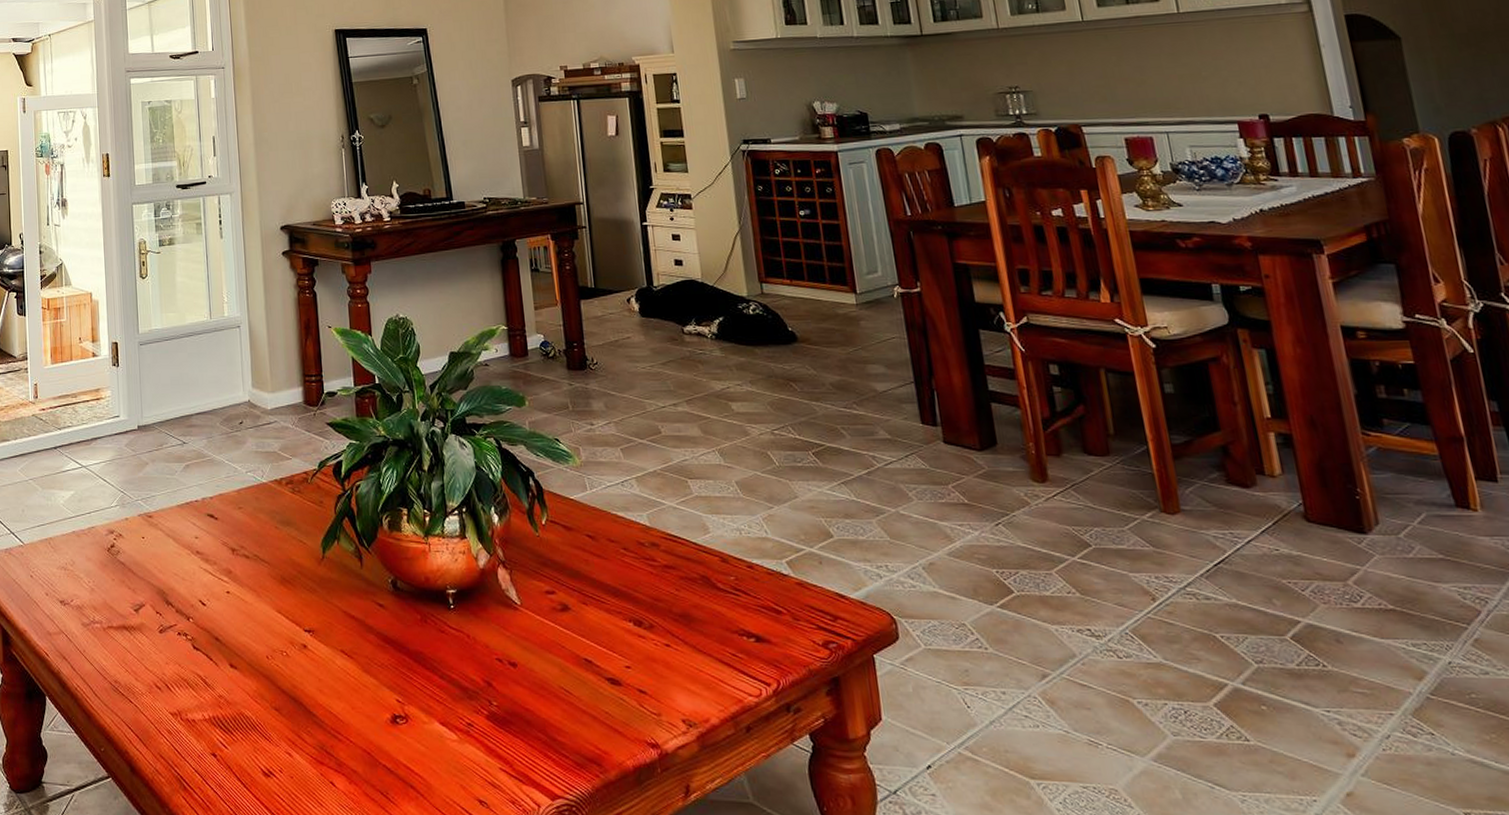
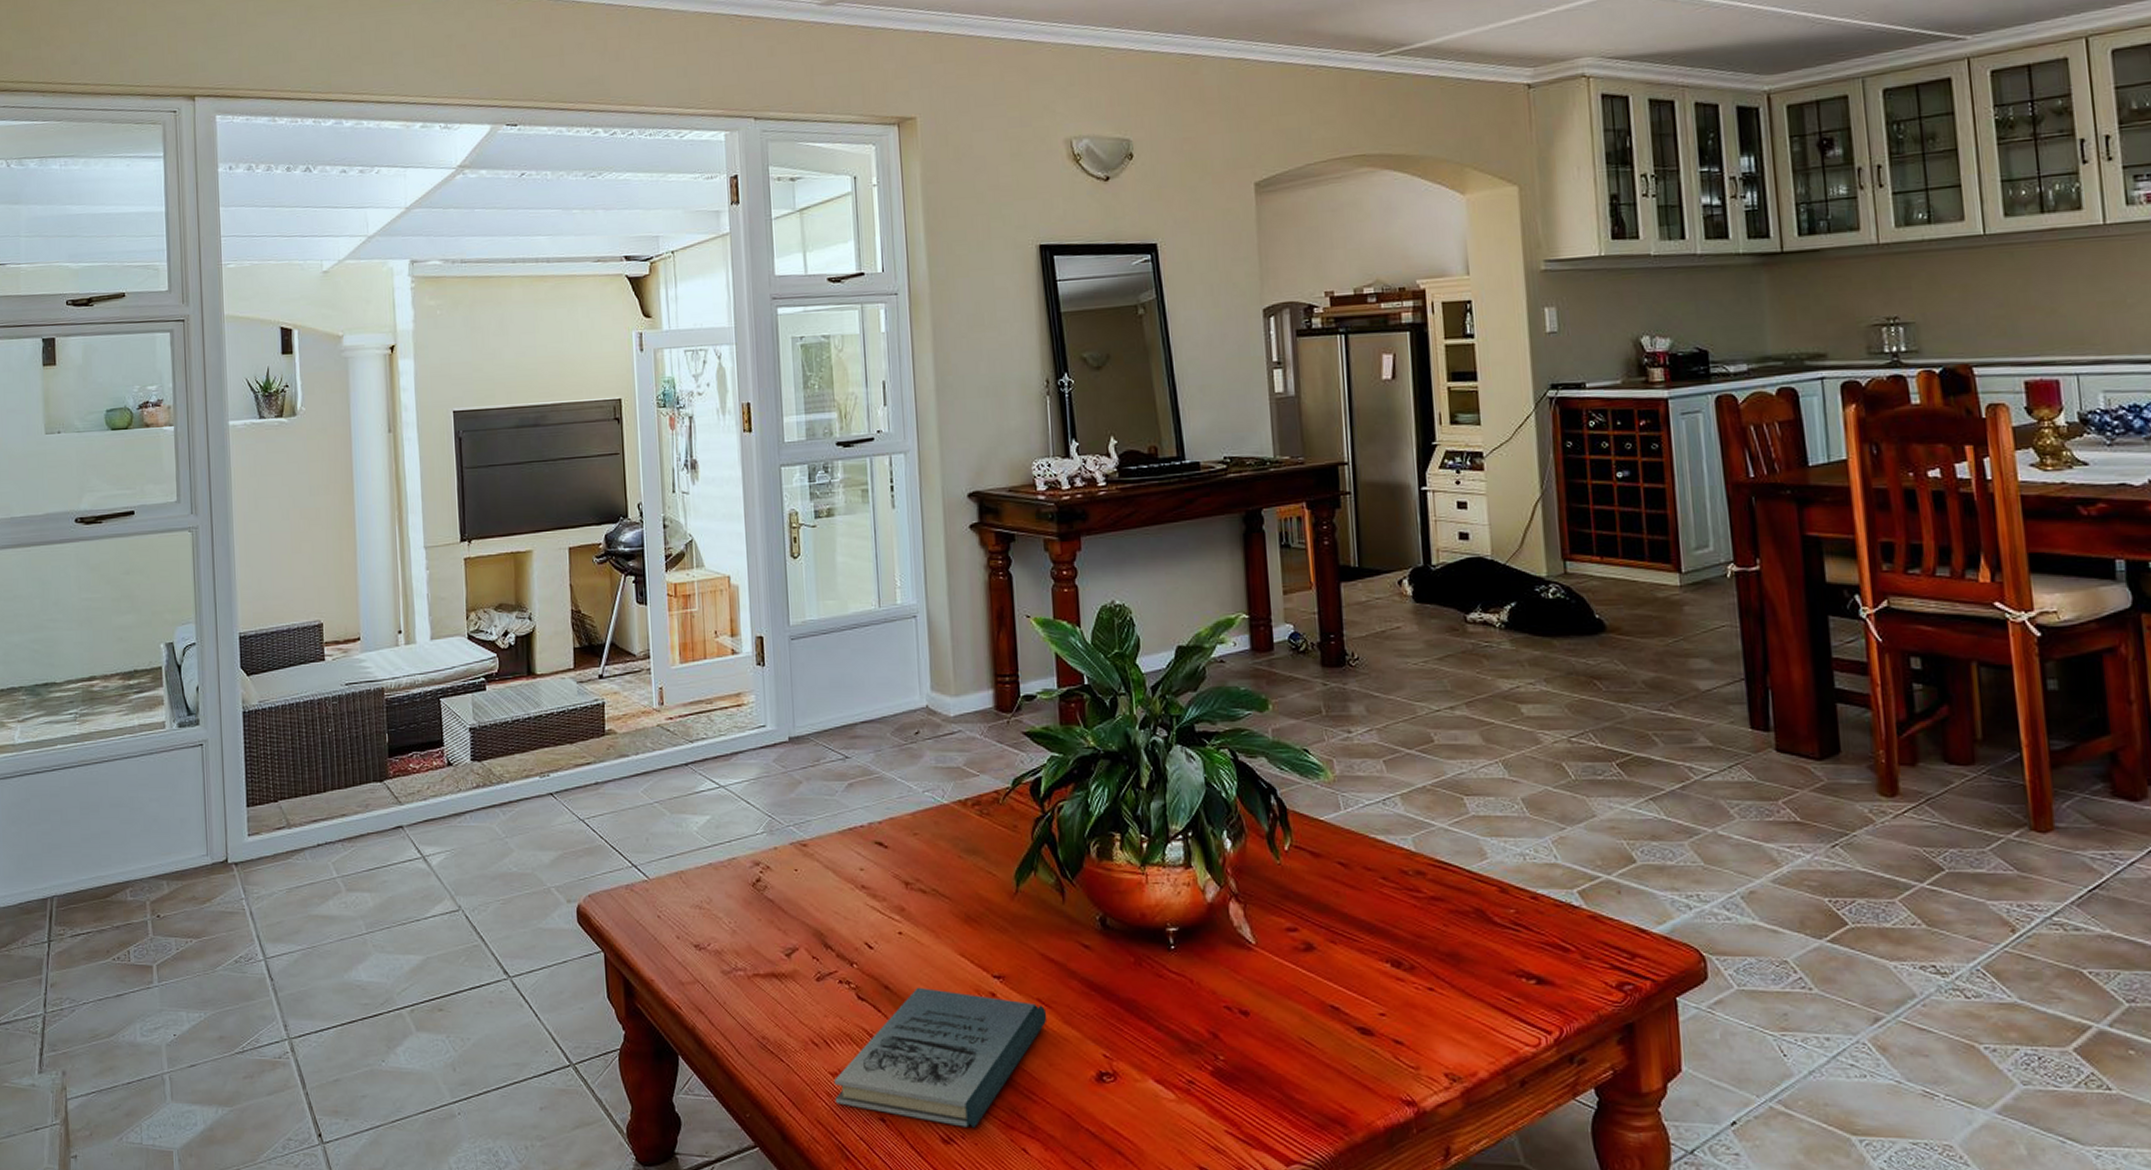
book: none [173,639,350,764] -> present [833,987,1047,1129]

